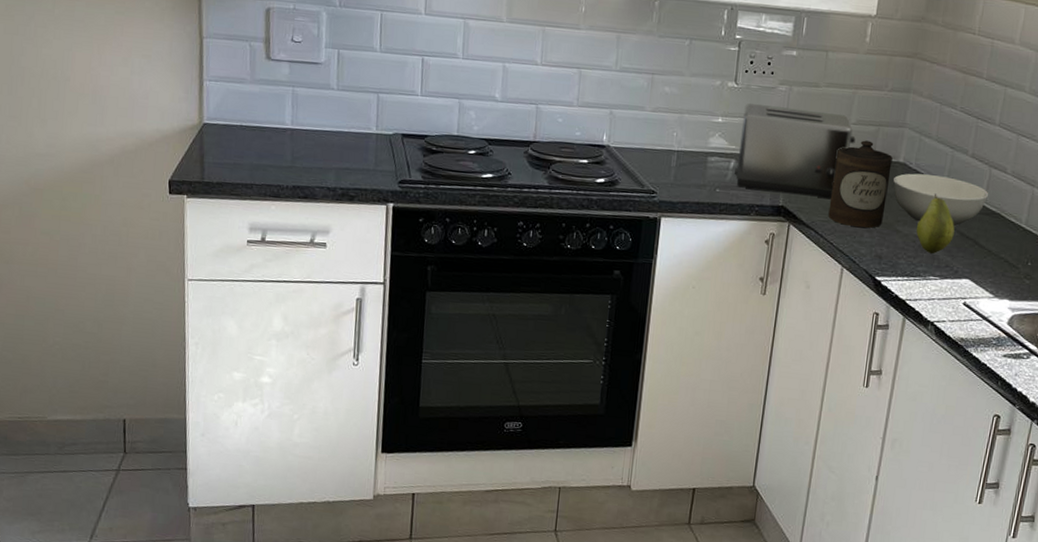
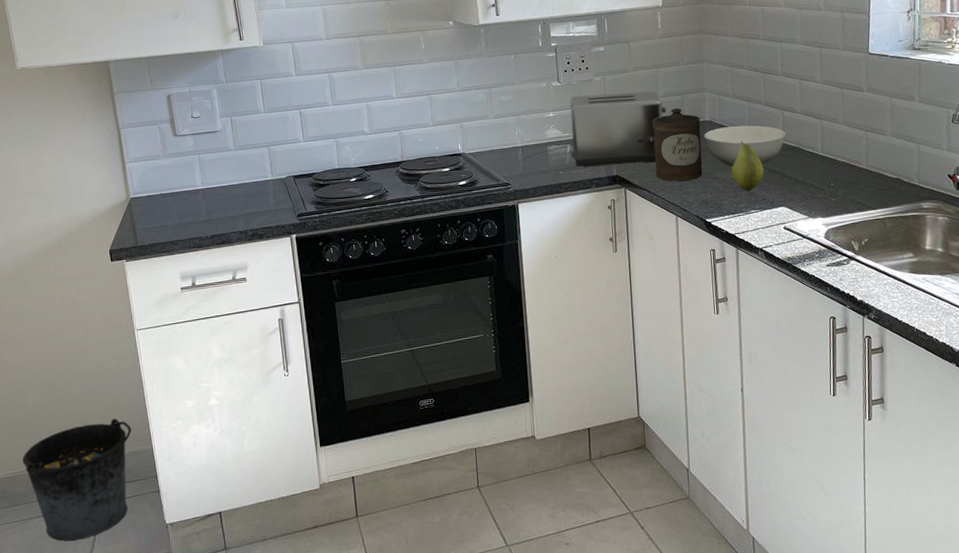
bucket: none [31,377,165,507] -> present [22,418,132,541]

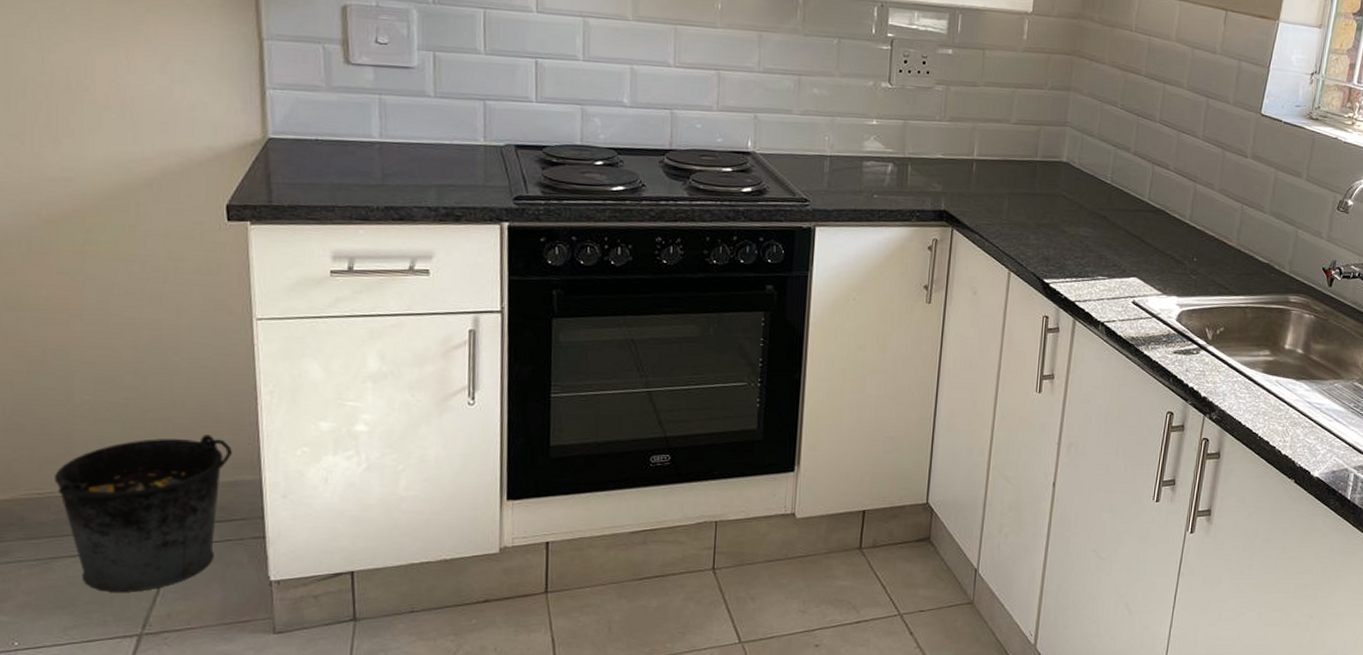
toaster: present [569,91,666,167] -> none [893,105,1017,202]
canister: present [653,108,702,181] -> none [992,140,1056,230]
bowl: present [704,125,786,167] -> none [1057,172,1153,225]
fruit: present [732,141,764,191] -> none [1083,192,1121,253]

